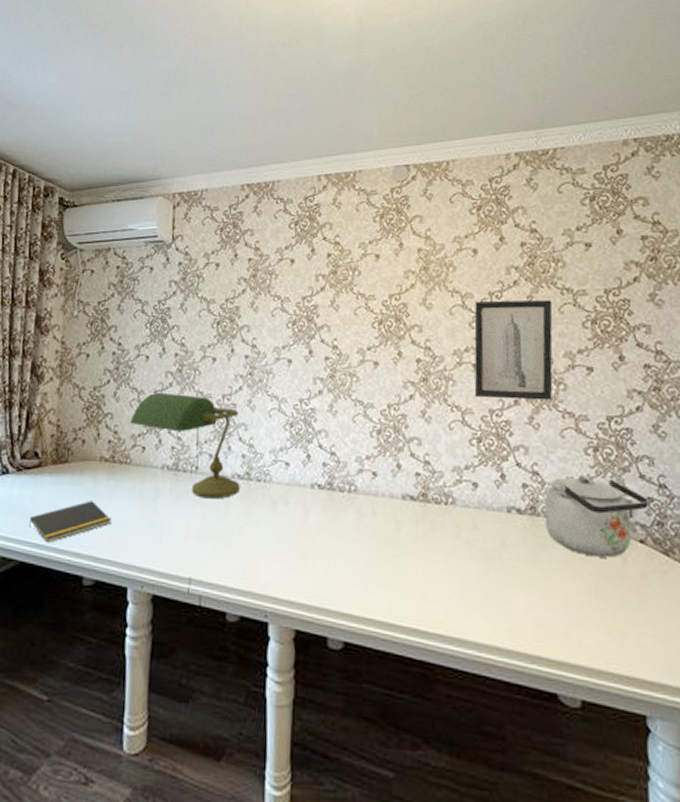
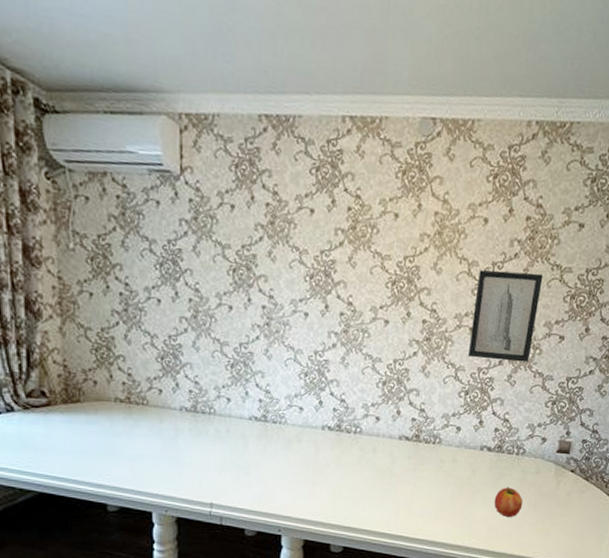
notepad: present [29,500,112,543] -> none [45,438,132,476]
desk lamp: present [130,392,240,499] -> none [144,337,257,438]
fruit: none [537,563,579,607] -> present [494,487,523,517]
kettle: present [544,475,650,558] -> none [506,423,584,483]

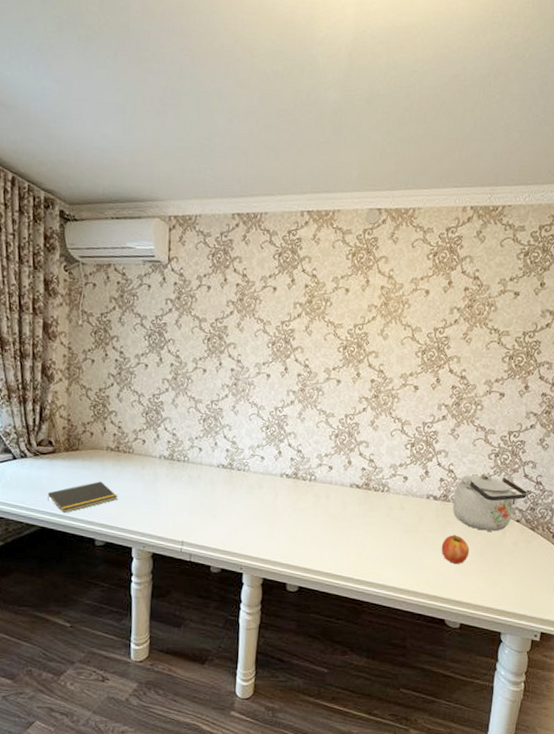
notepad: none [45,438,132,476] -> present [48,481,118,514]
wall art: present [467,270,544,363] -> none [413,335,482,417]
kettle: none [506,423,584,483] -> present [452,474,528,532]

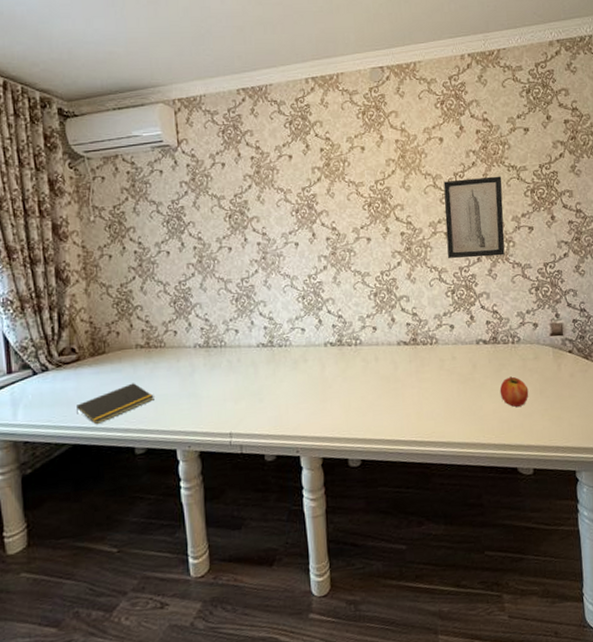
wall art: none [413,335,482,417] -> present [443,176,505,259]
kettle: present [452,474,528,532] -> none [503,309,575,368]

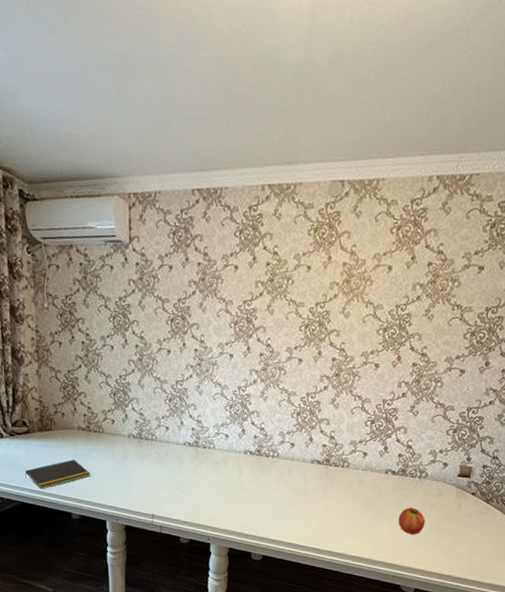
wall art: present [443,176,505,259] -> none [373,312,445,394]

